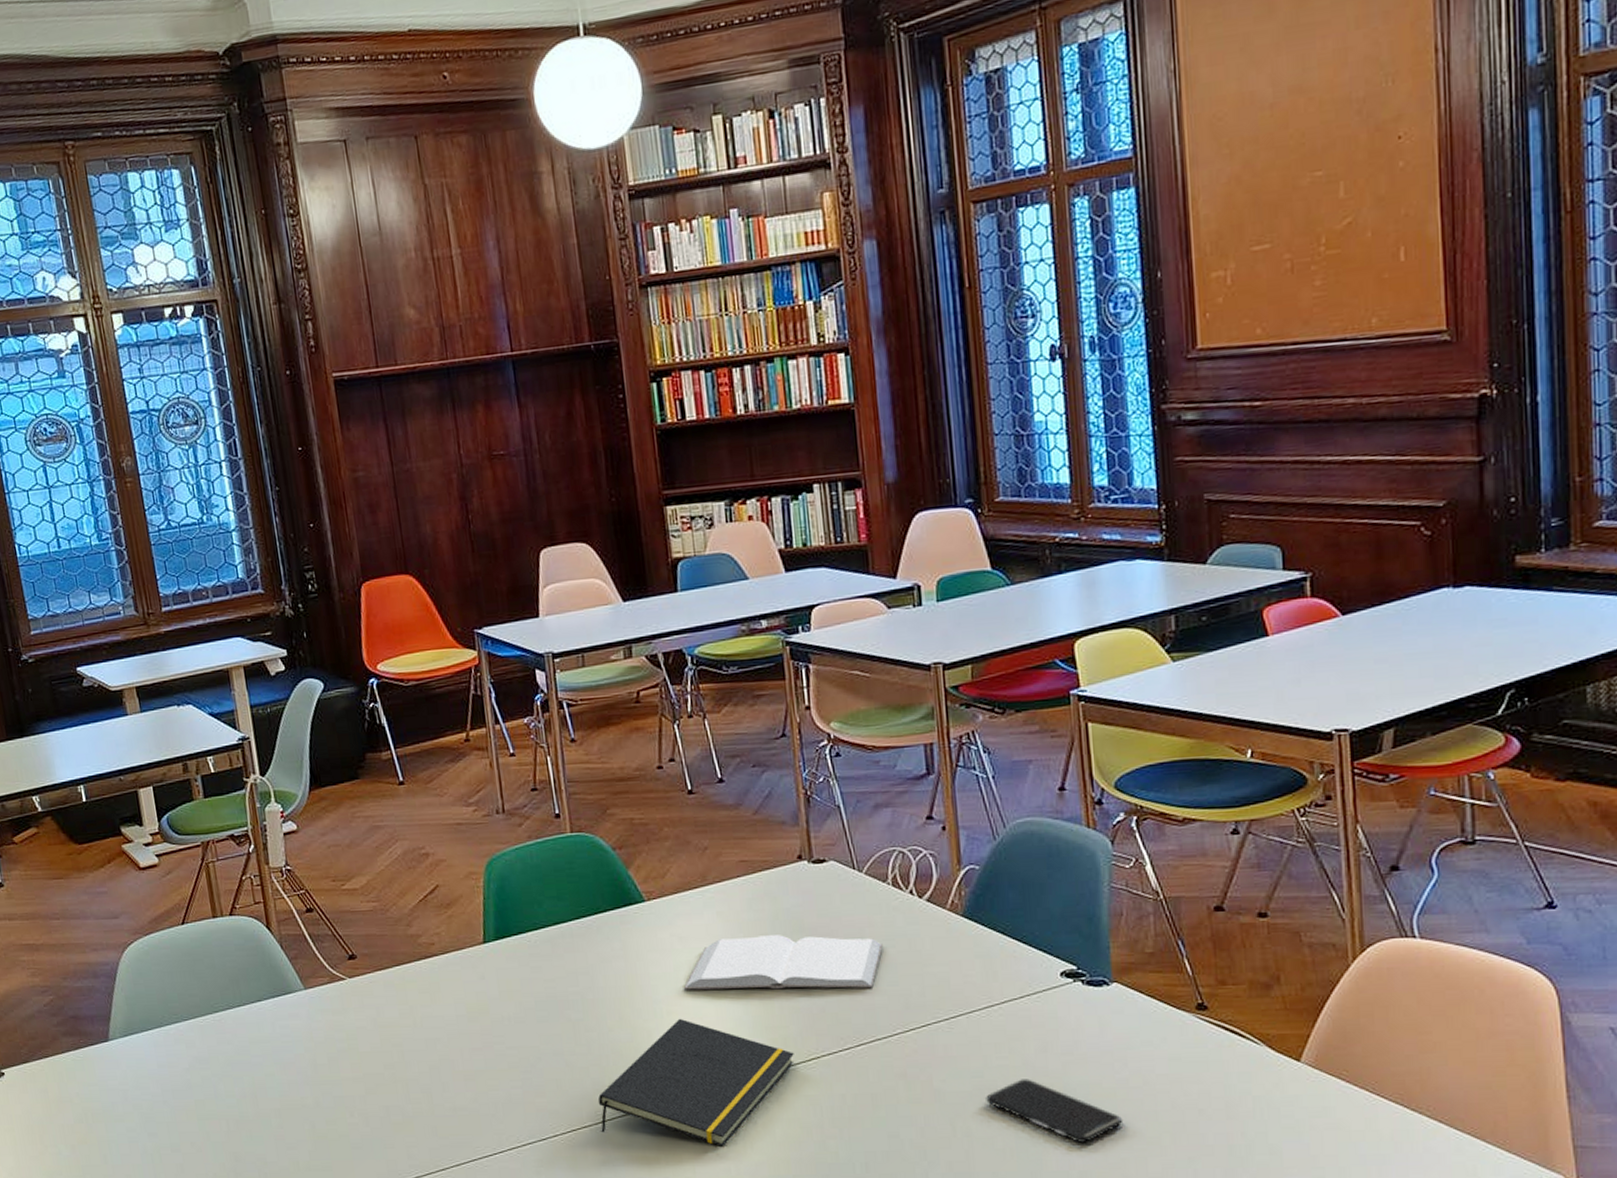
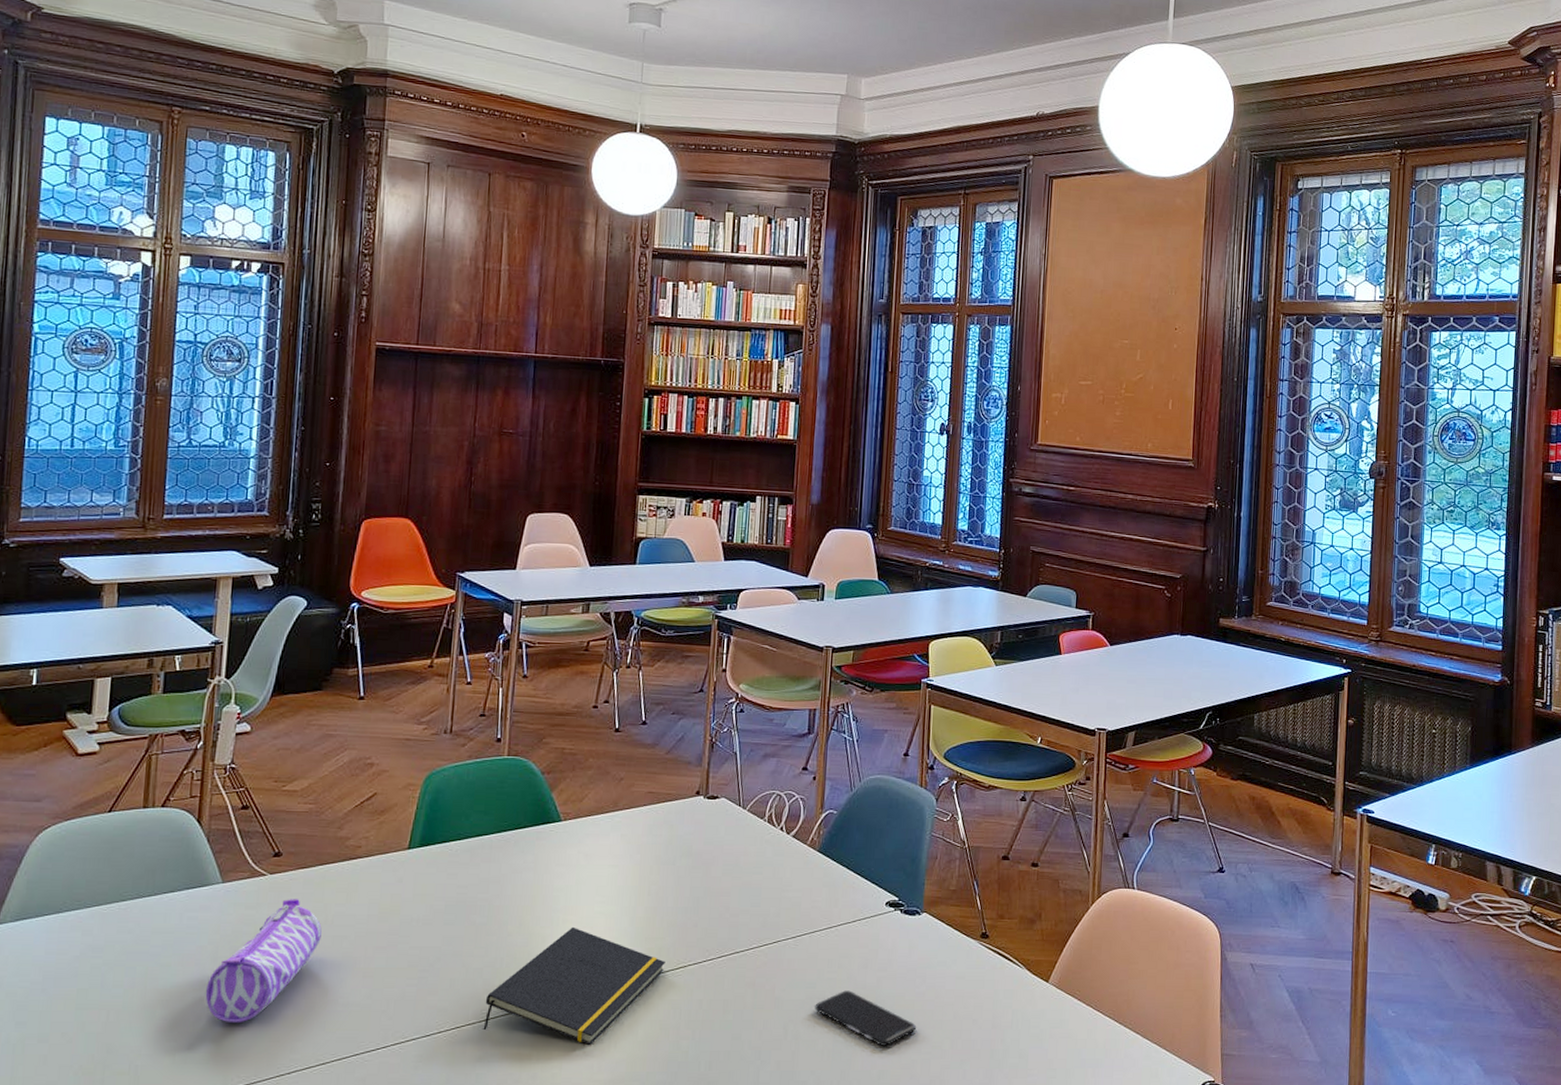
pencil case: none [312,1002,414,1131] -> present [205,899,322,1024]
book: present [683,934,883,990] -> none [580,856,753,907]

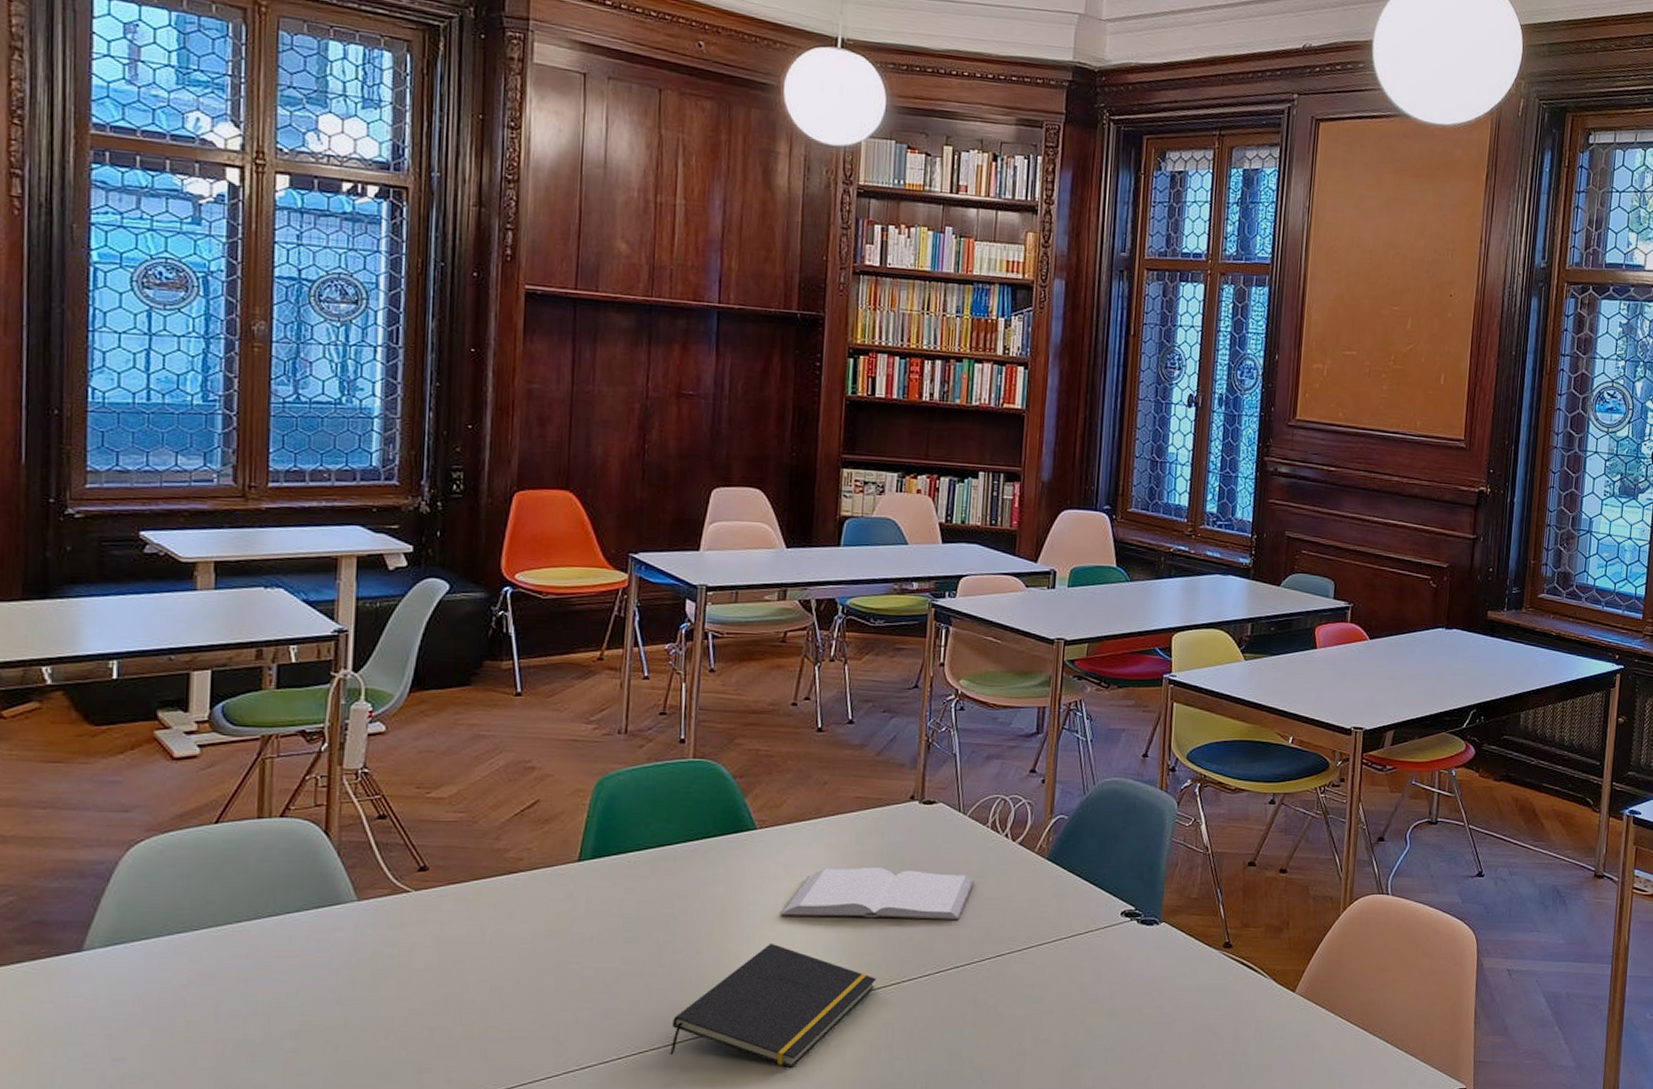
pencil case: present [205,899,322,1024] -> none [342,917,479,1054]
book: none [580,856,753,907] -> present [779,866,974,920]
smartphone: present [815,990,917,1046] -> none [1042,1005,1153,1061]

